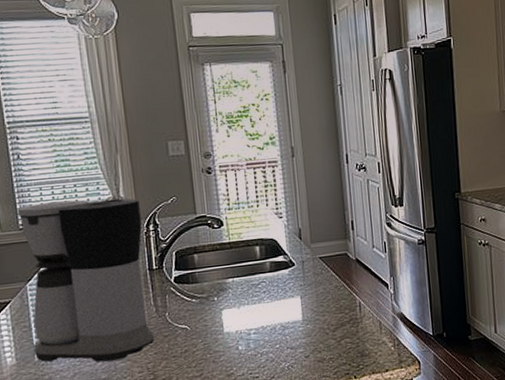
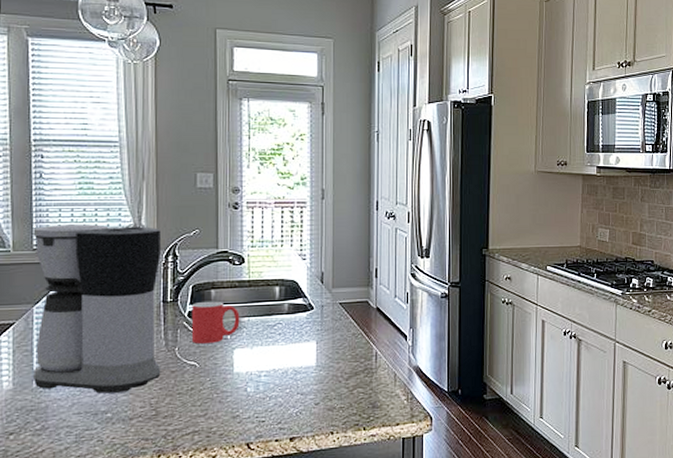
mug: none [176,265,225,308] -> present [191,301,240,344]

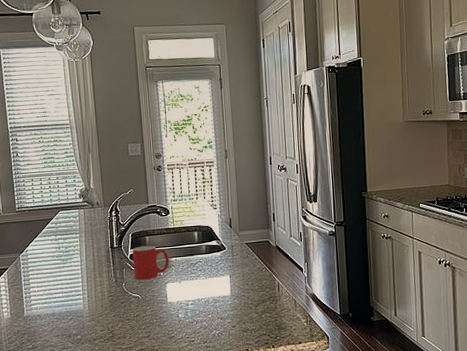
coffee maker: present [32,224,161,394] -> none [15,189,114,321]

